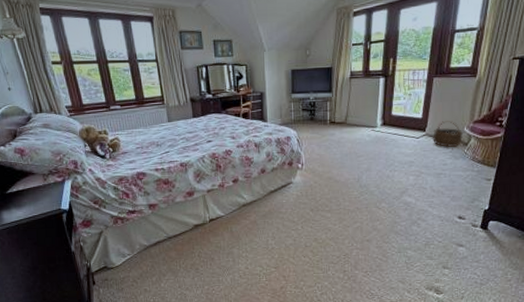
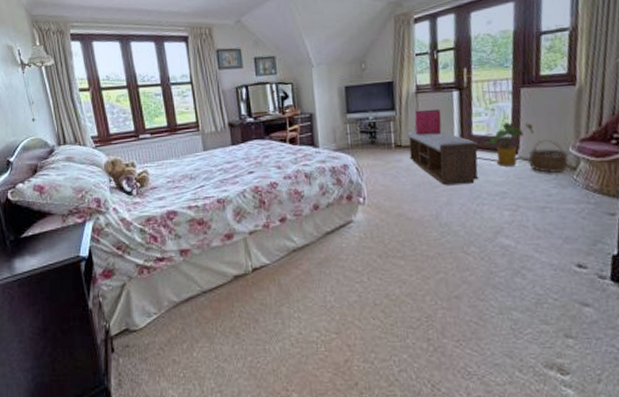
bench: none [341,109,396,155] -> present [407,130,479,185]
storage bin: none [347,92,369,114] -> present [414,108,442,135]
house plant: none [399,105,440,141] -> present [483,122,534,167]

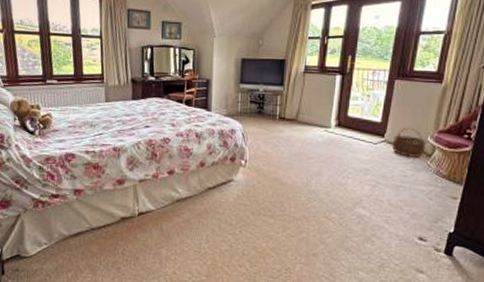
bench: present [407,130,479,185] -> none [291,105,351,159]
storage bin: present [414,108,442,135] -> none [299,88,324,112]
house plant: present [483,122,534,167] -> none [355,108,401,147]

